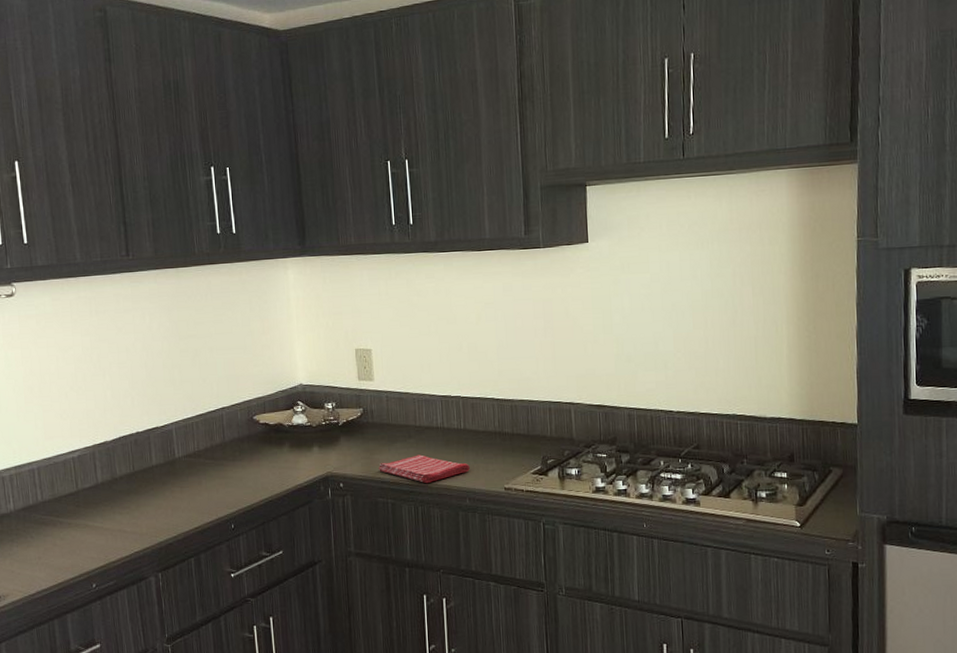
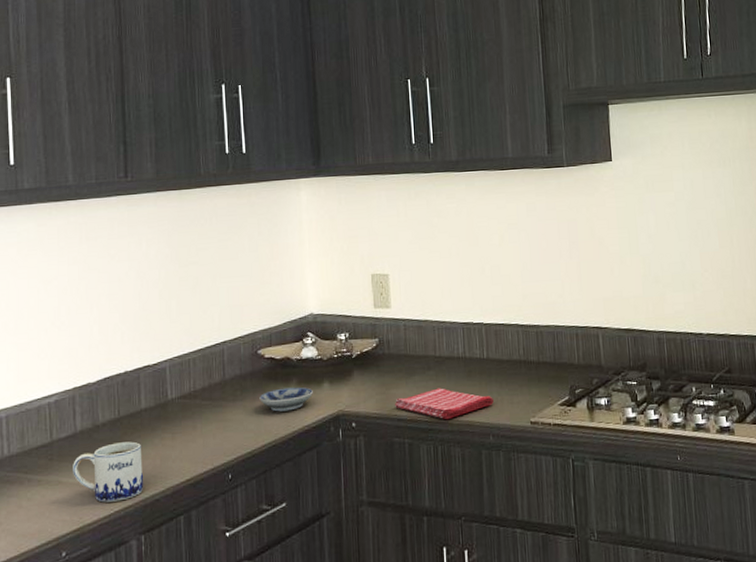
mug: none [97,493,159,544] -> present [73,441,144,503]
bowl: none [256,450,304,472] -> present [259,387,313,412]

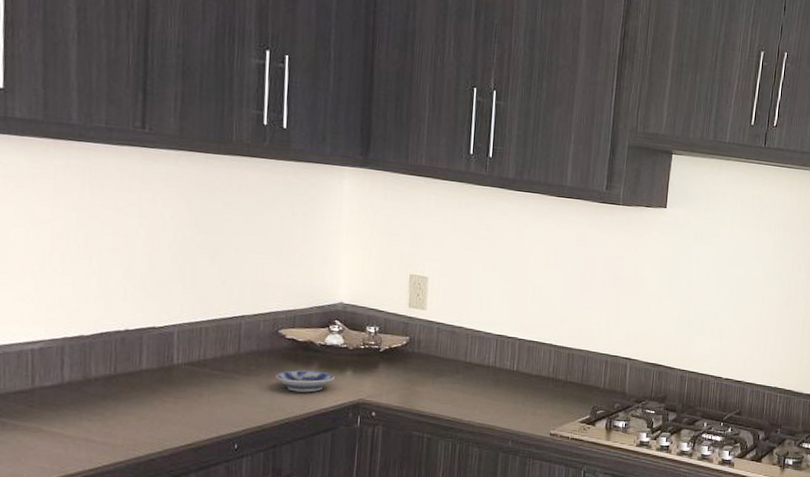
mug: present [73,441,144,503] -> none [56,399,139,456]
dish towel: present [394,388,493,420] -> none [417,391,517,422]

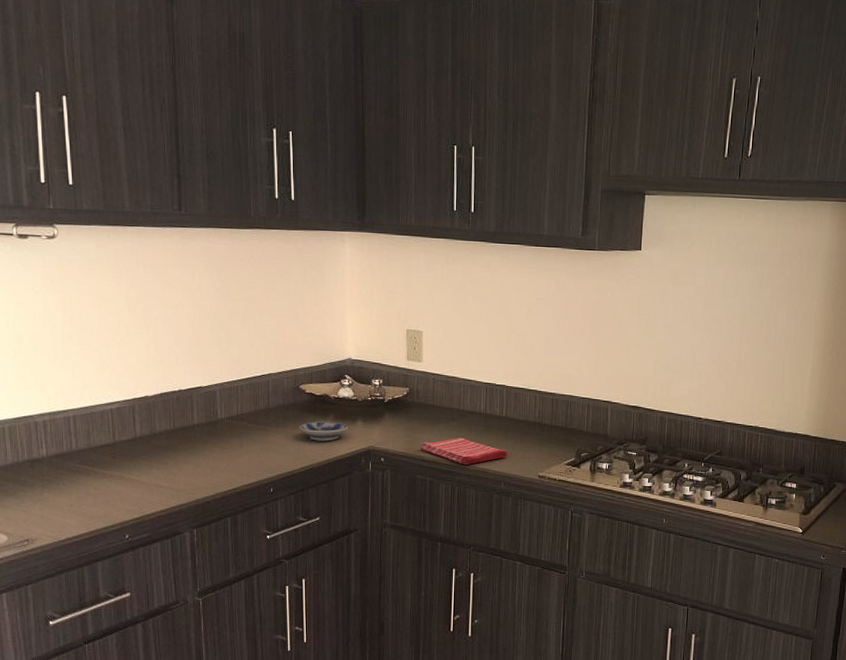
dish towel: none [417,391,517,422] -> present [419,437,508,466]

